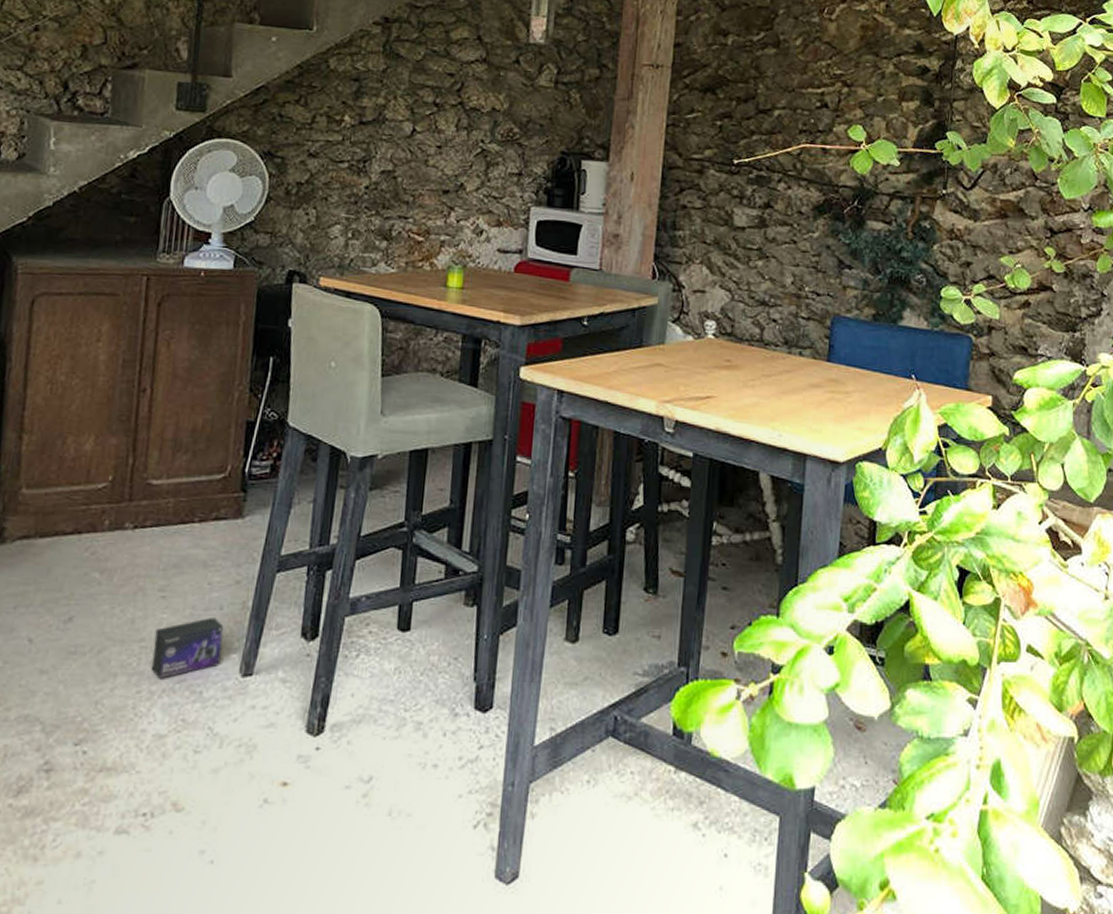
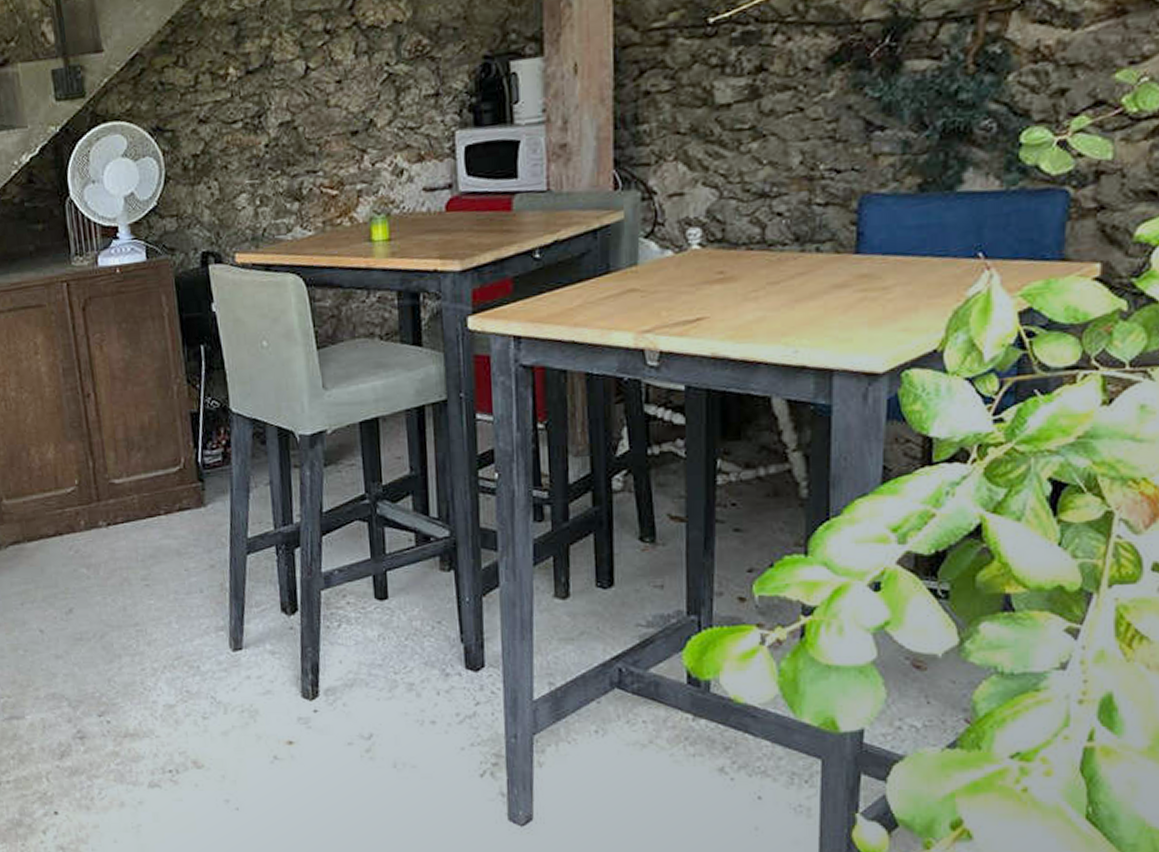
box: present [151,616,224,679] -> none [146,599,210,657]

